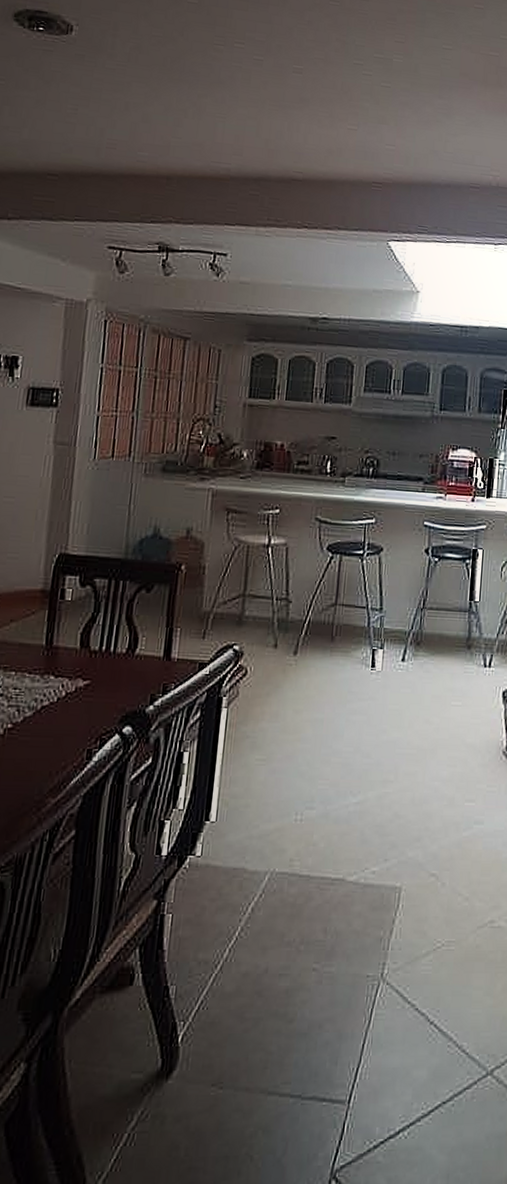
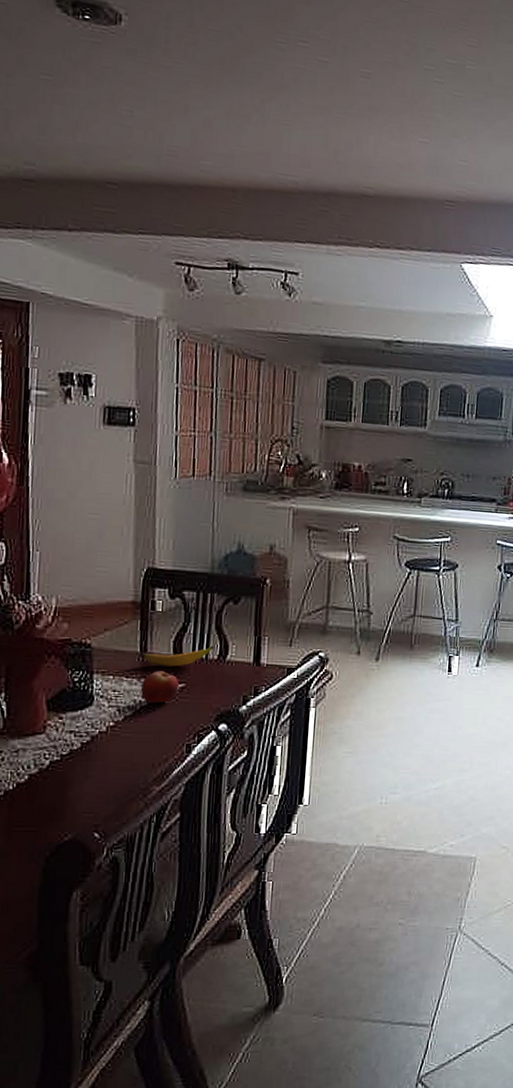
fruit: none [43,666,84,703] -> present [141,671,179,704]
banana: none [47,638,123,661] -> present [142,645,214,667]

